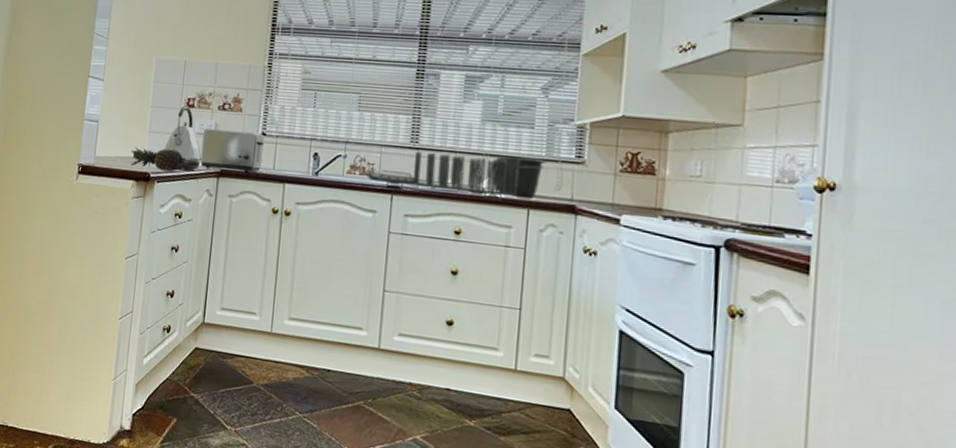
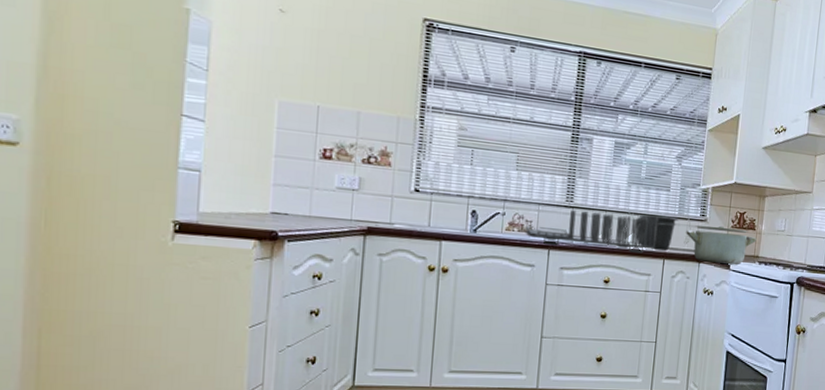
fruit: present [130,147,187,172] -> none [250,202,325,230]
kettle: present [164,105,202,171] -> none [295,156,344,229]
toaster: present [200,128,265,172] -> none [342,183,418,230]
saucepan: none [556,169,658,220] -> present [686,225,757,266]

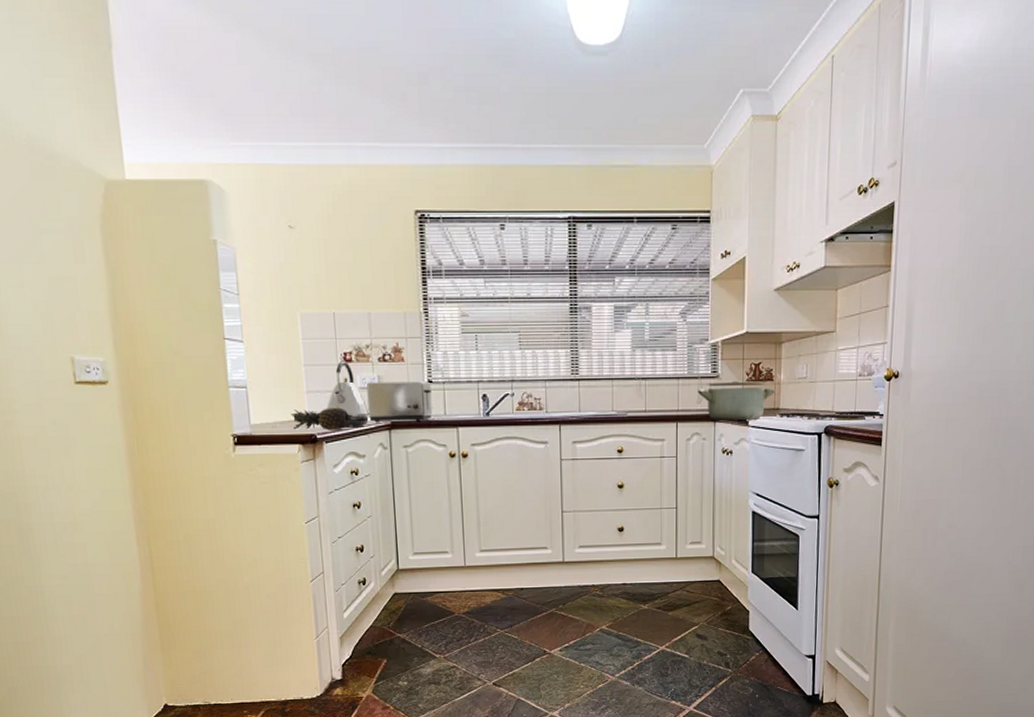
fruit: none [250,202,325,230] -> present [291,407,354,431]
kettle: none [295,156,344,229] -> present [326,360,370,428]
toaster: none [342,183,418,230] -> present [366,381,433,422]
dish rack: present [525,209,679,254] -> none [535,377,689,421]

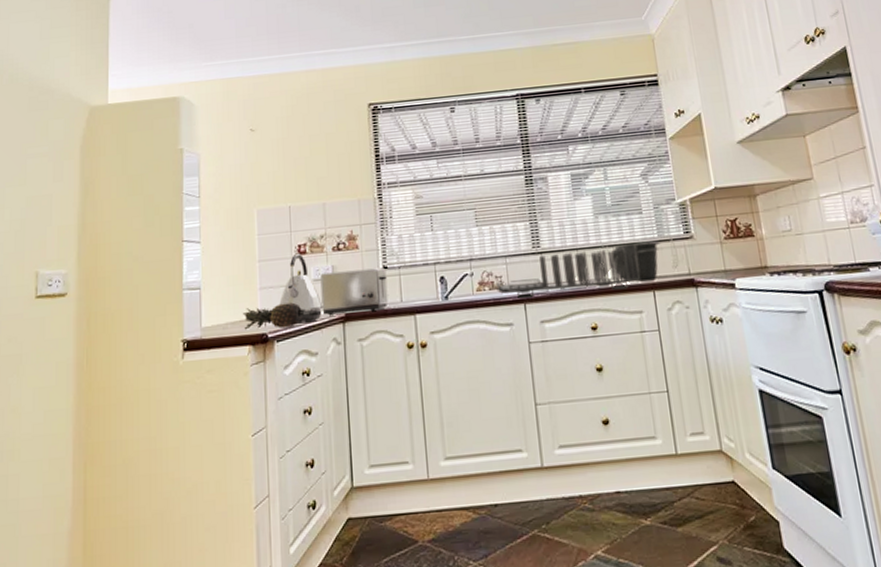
dish rack: none [535,377,689,421] -> present [496,240,660,299]
saucepan: present [698,381,776,422] -> none [672,239,760,286]

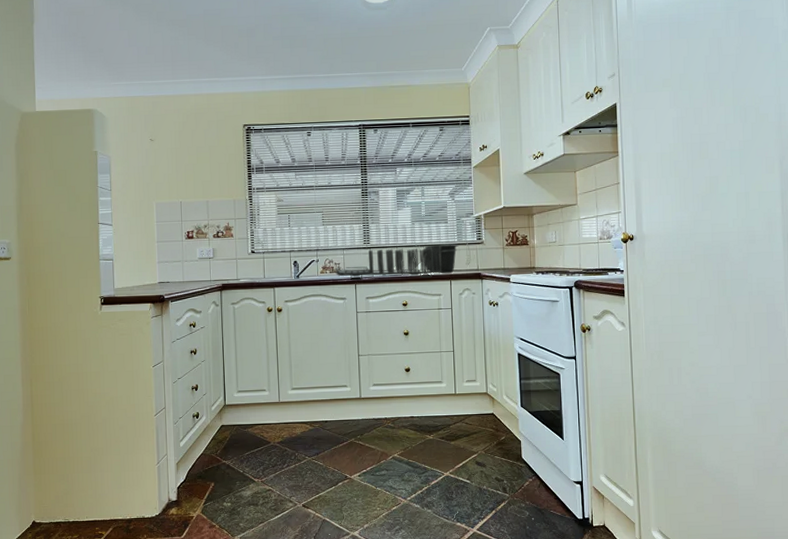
fruit: present [243,302,307,330] -> none [146,274,193,292]
kettle: present [279,253,323,324] -> none [173,237,206,290]
toaster: present [320,268,388,315] -> none [204,252,255,285]

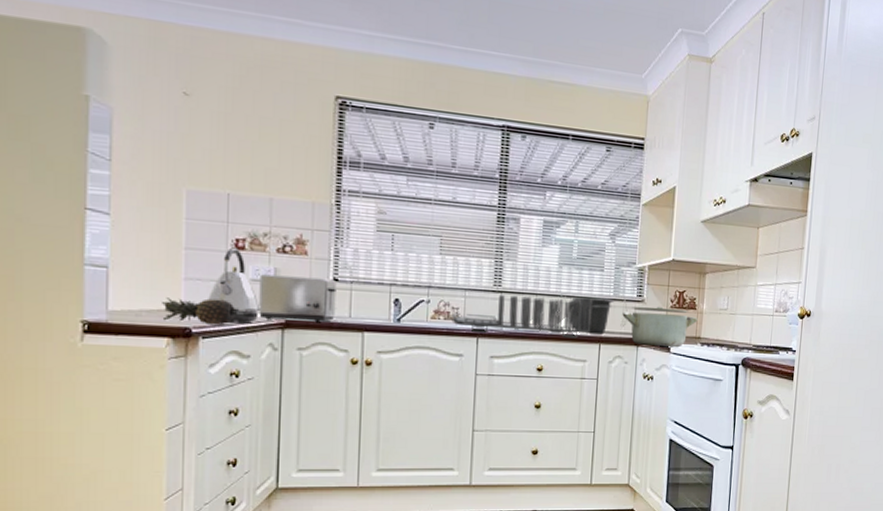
fruit: none [146,274,193,292] -> present [162,297,240,325]
kettle: none [173,237,206,290] -> present [208,247,261,324]
toaster: none [204,252,255,285] -> present [259,274,337,322]
saucepan: none [466,246,531,279] -> present [622,307,698,348]

